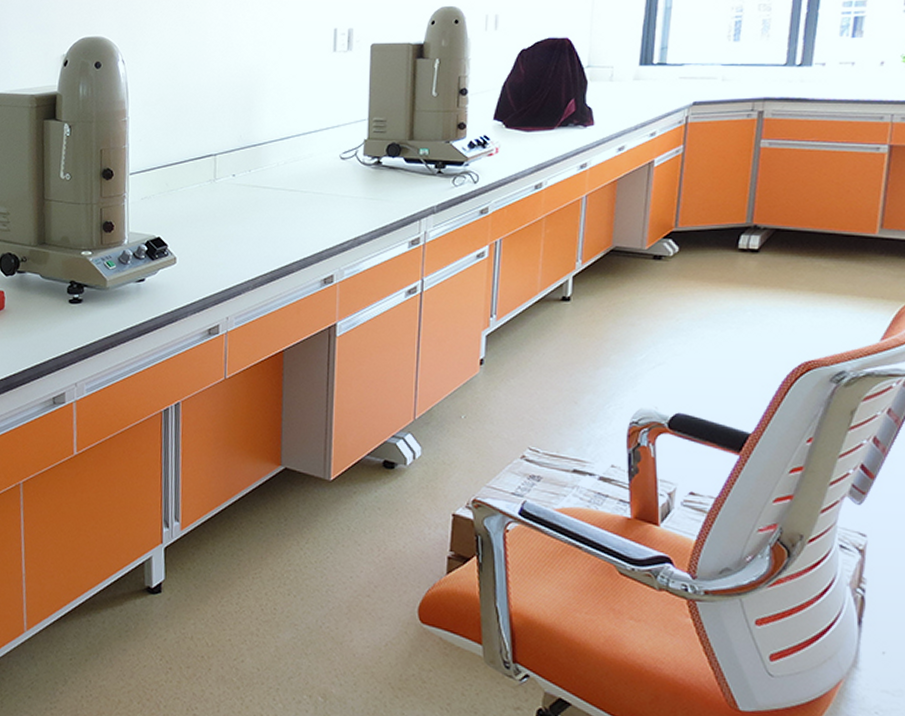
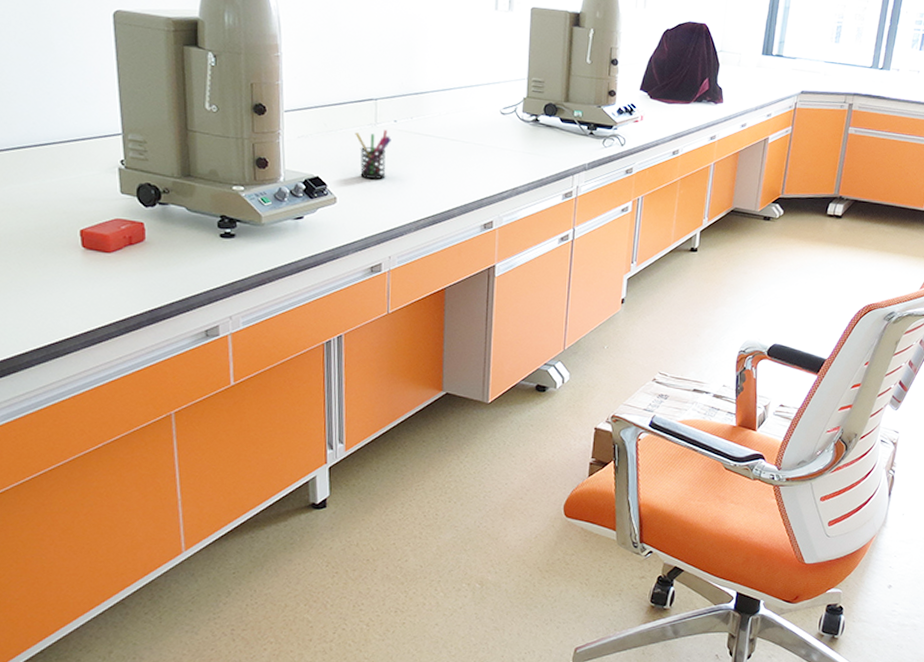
pen holder: none [195,185,230,236] -> present [355,129,391,179]

